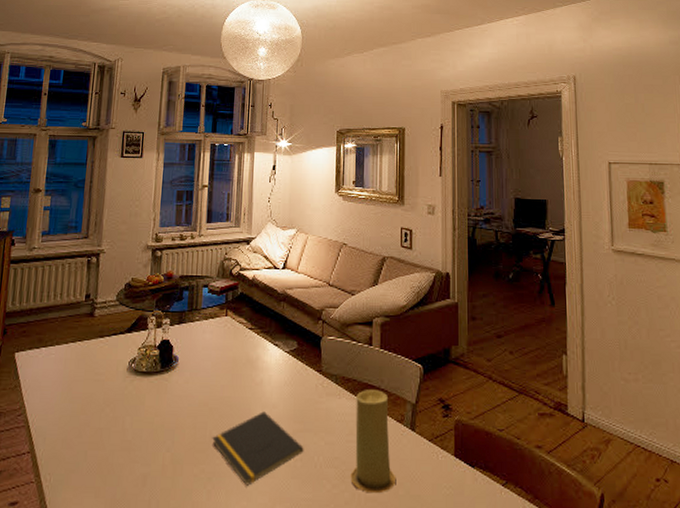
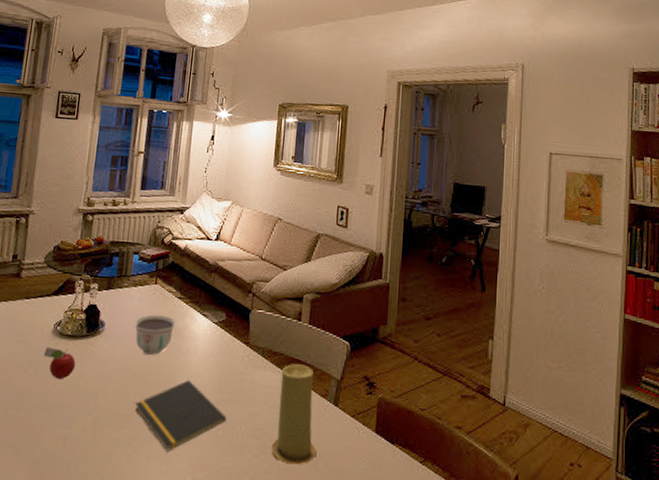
fruit: none [119,385,152,417] -> present [43,347,76,379]
bowl: none [206,347,248,388] -> present [133,314,176,355]

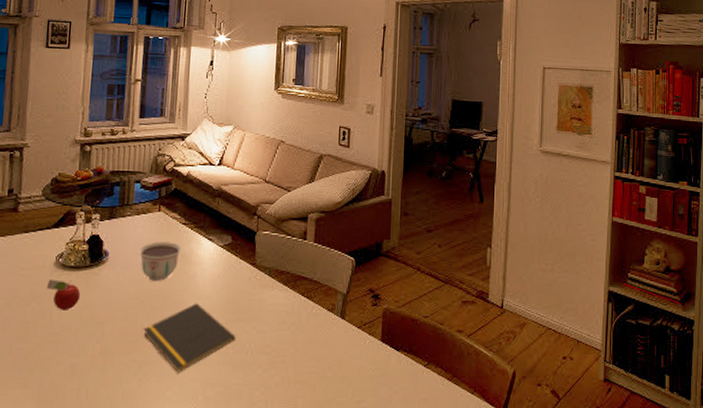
candle: present [271,364,317,465] -> none [281,281,325,377]

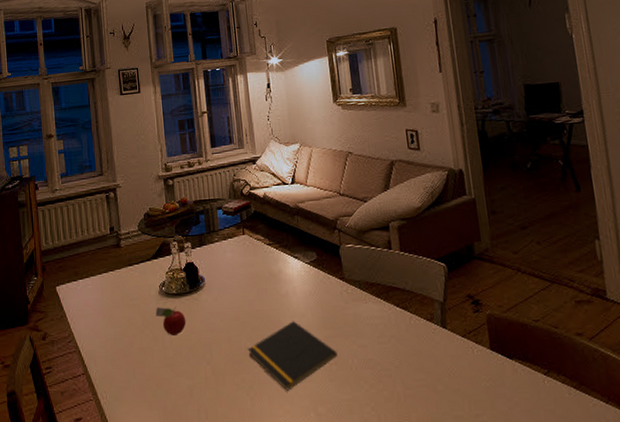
bowl: present [138,241,182,281] -> none [230,263,270,302]

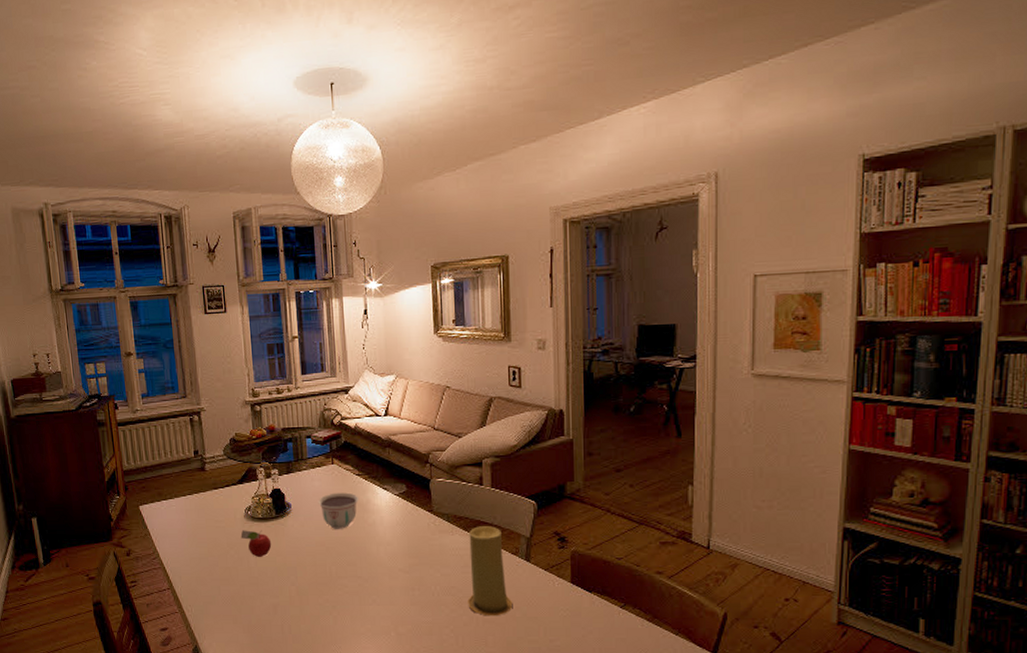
bowl: none [230,263,270,302] -> present [318,492,358,529]
notepad: present [247,321,338,391] -> none [332,549,421,612]
candle: none [382,292,433,391] -> present [468,526,513,616]

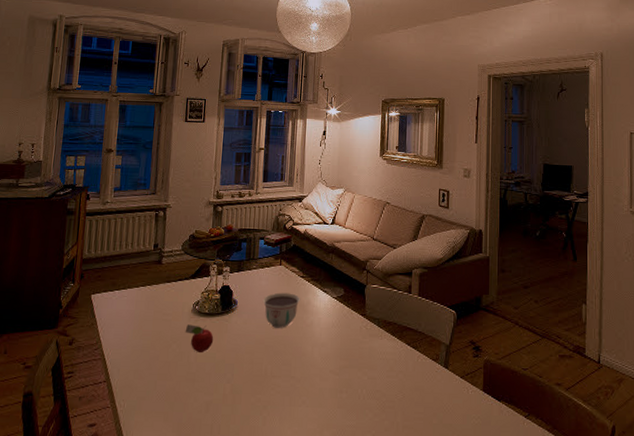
candle: present [468,526,513,616] -> none [390,332,431,422]

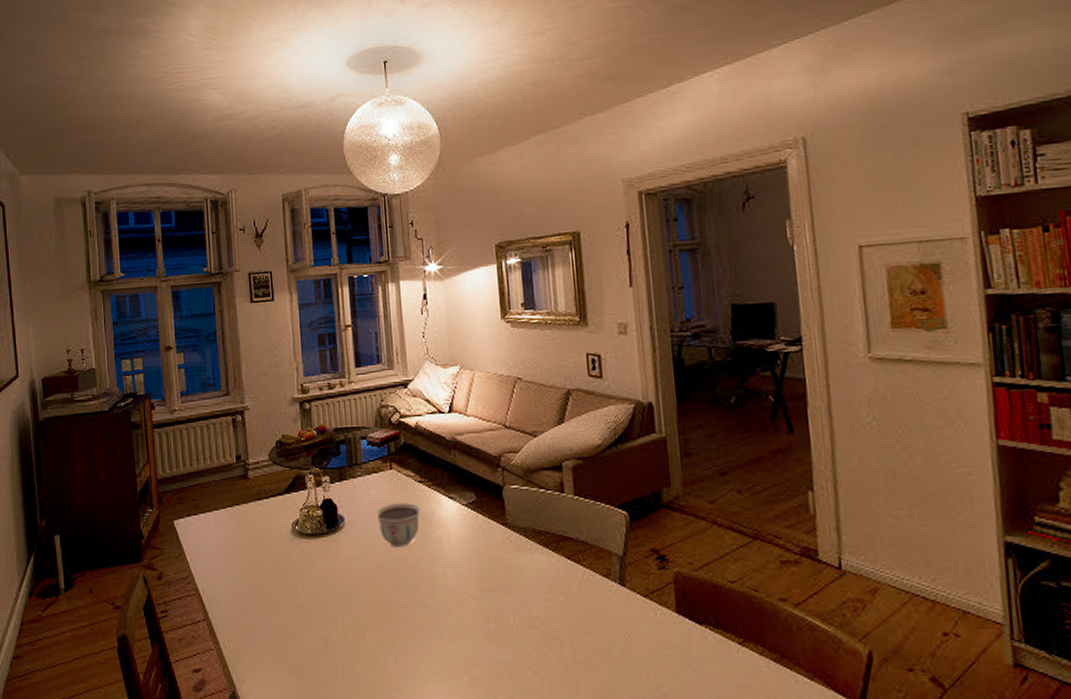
fruit: present [185,324,214,352] -> none [287,548,322,581]

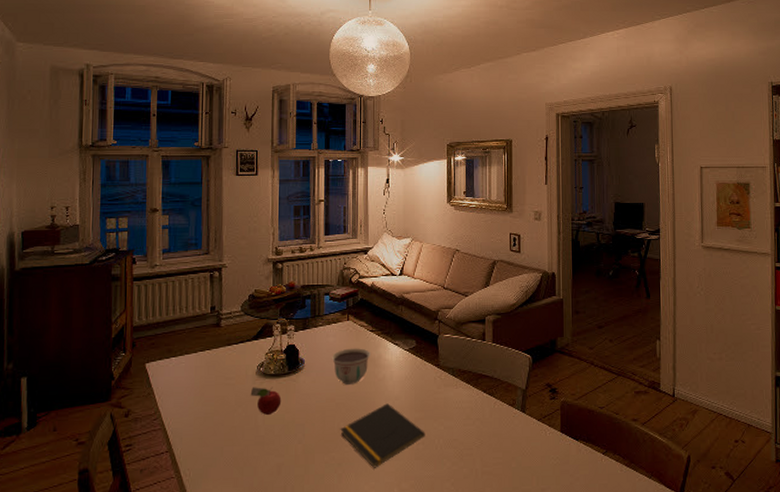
fruit: none [287,548,322,581] -> present [250,387,282,415]
notepad: none [392,570,497,649] -> present [340,403,425,468]

